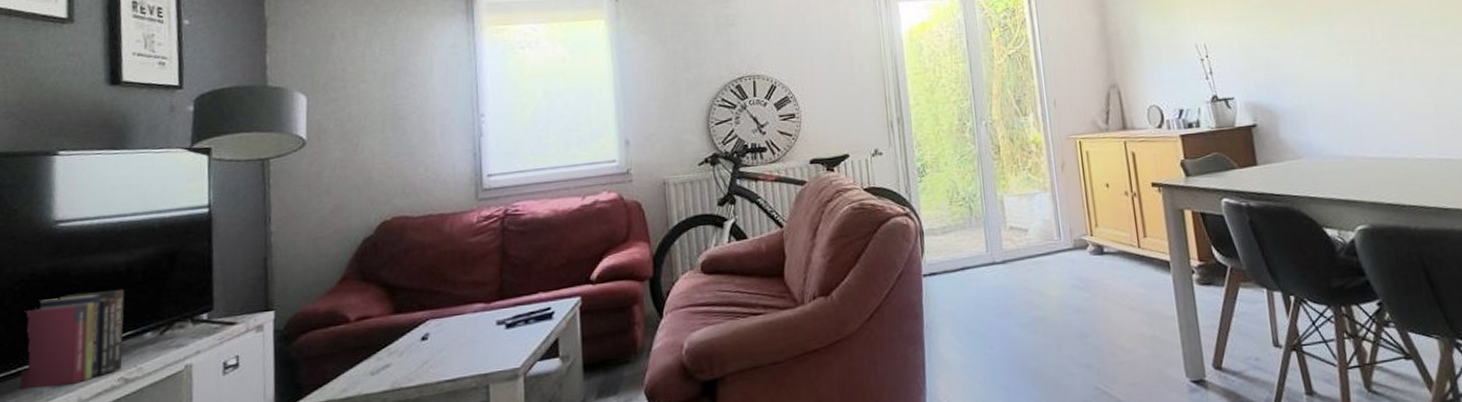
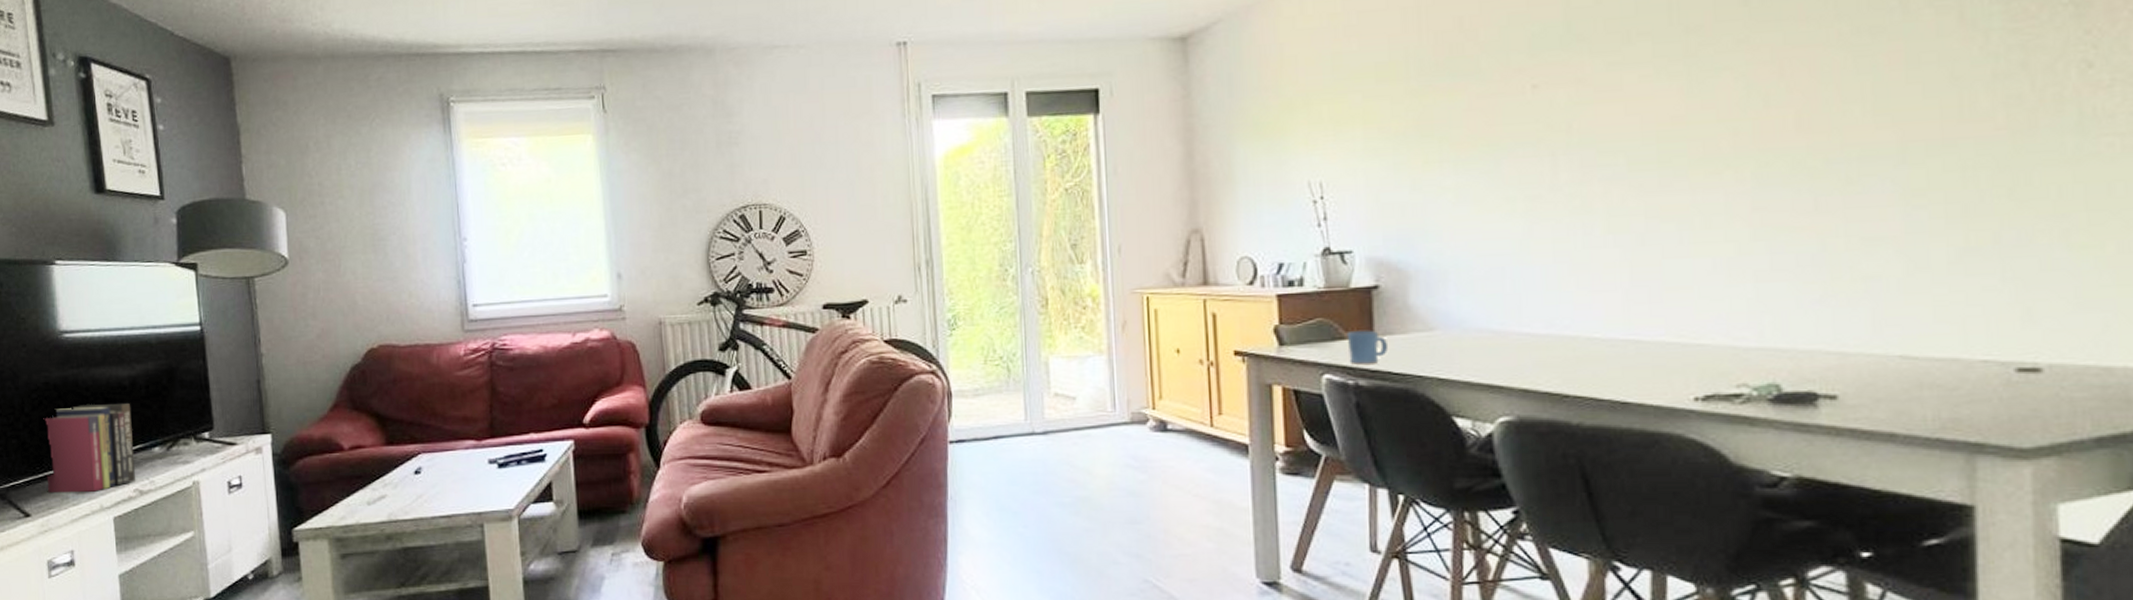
mug: none [1236,160,1269,190] -> present [1346,329,1387,366]

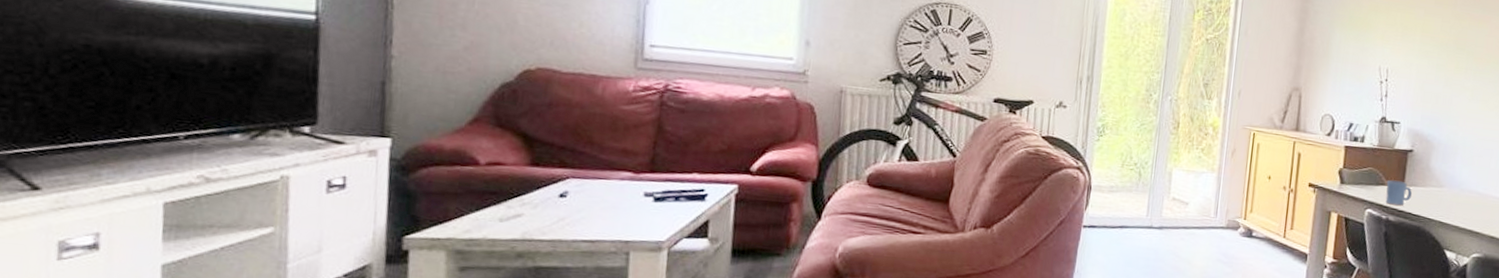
books: present [43,404,135,493] -> none [70,75,207,173]

